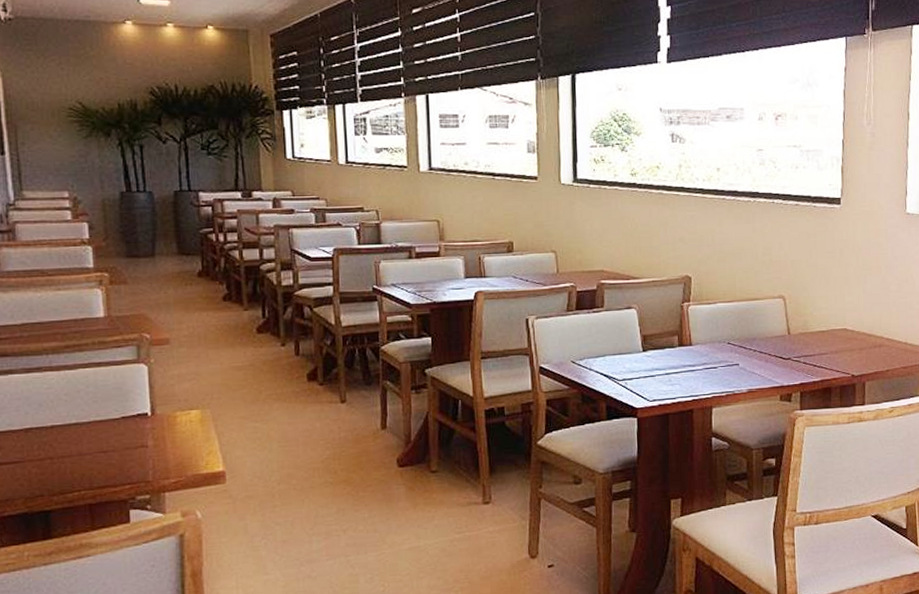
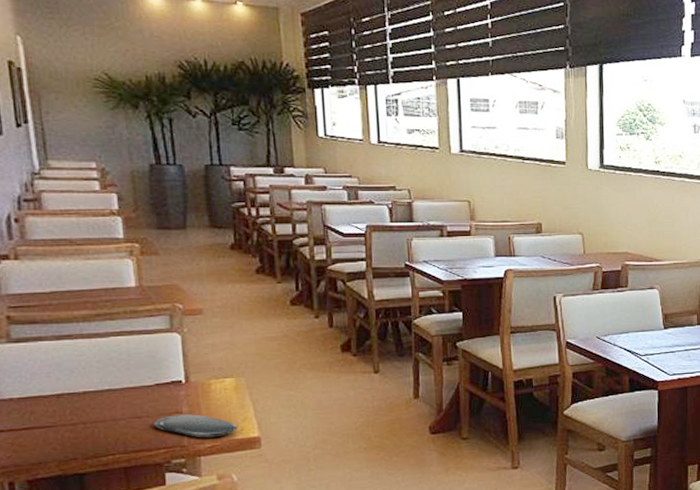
oval tray: none [119,448,202,473] -> present [154,414,238,438]

